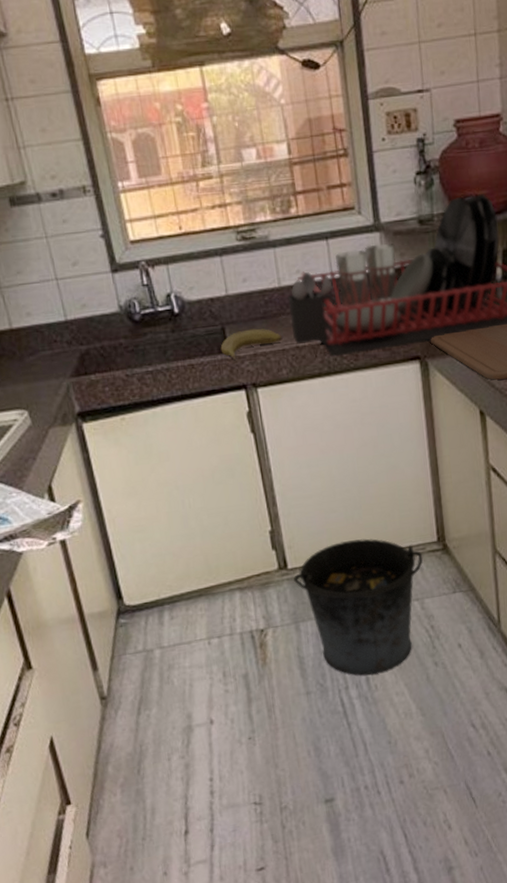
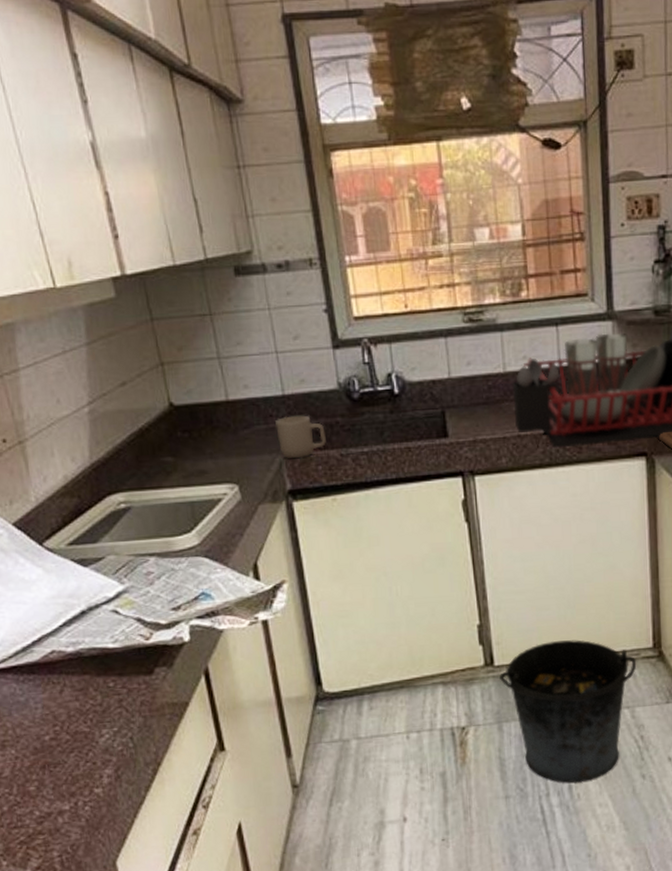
mug: none [59,338,111,382] -> present [274,415,326,459]
fruit: present [220,328,283,360] -> none [439,414,504,445]

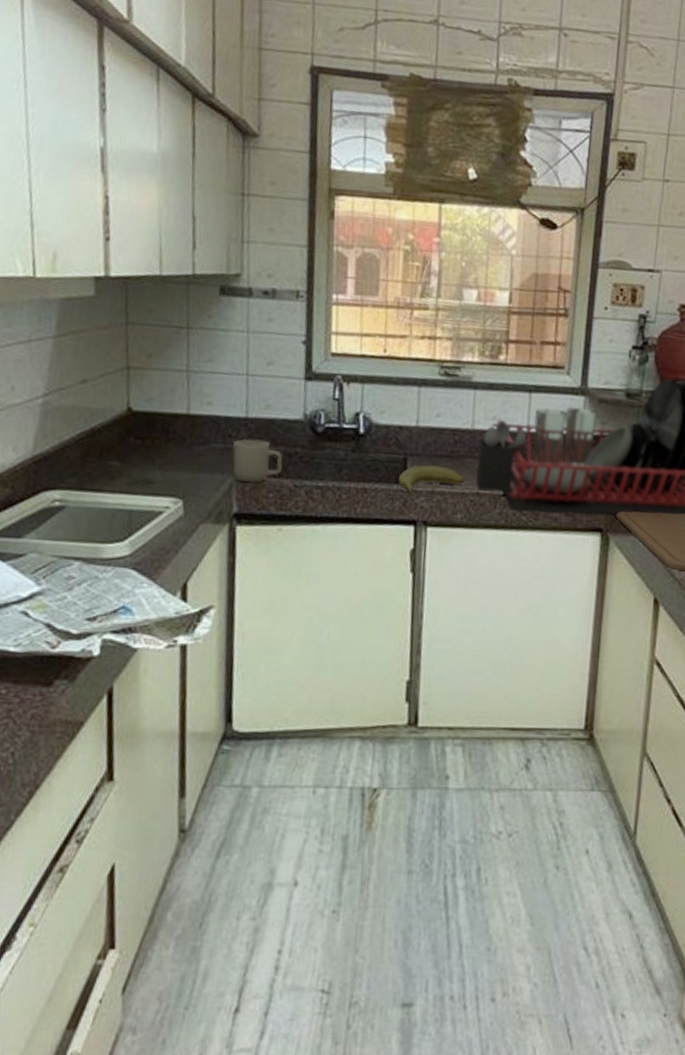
fruit: none [439,414,504,445] -> present [398,465,465,493]
bucket: present [498,640,637,783] -> none [420,707,566,866]

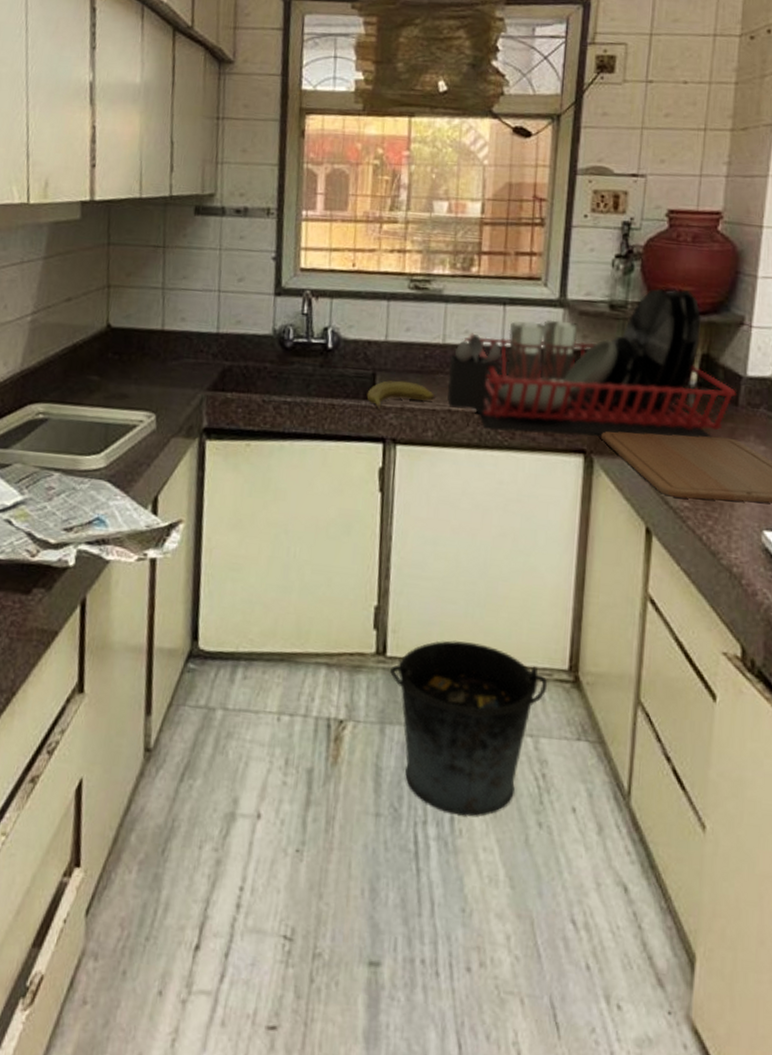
mug: present [232,438,283,483] -> none [203,353,252,398]
bucket: none [420,707,566,866] -> present [389,639,548,816]

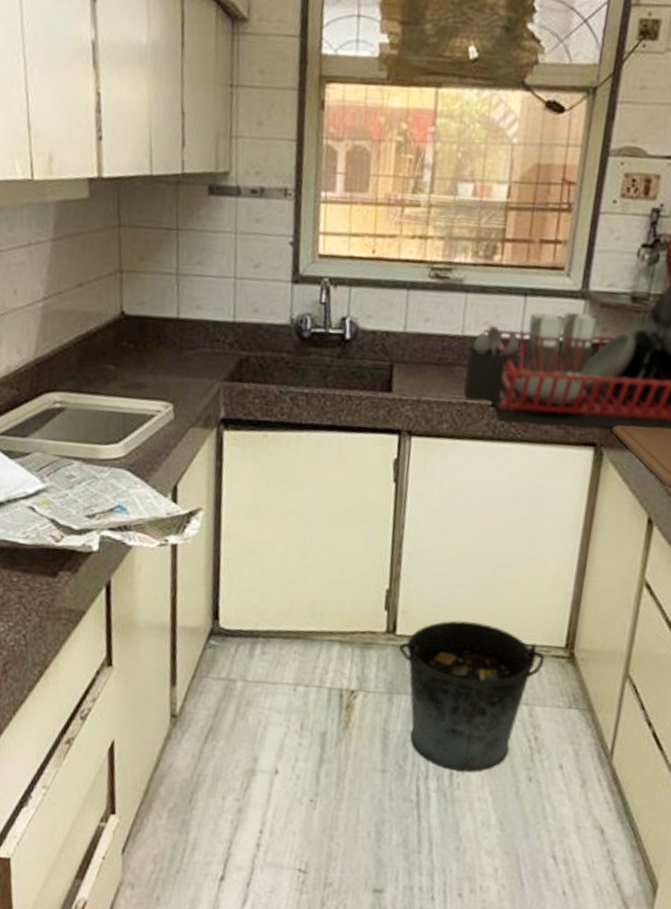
fruit: present [366,380,436,409] -> none [383,372,452,401]

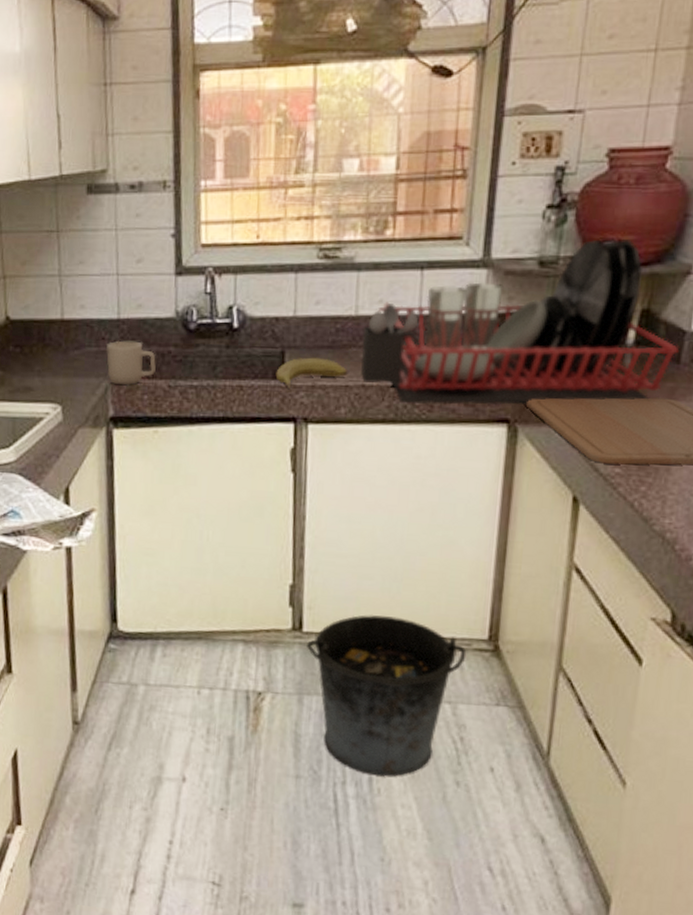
mug: none [219,343,269,389] -> present [105,340,156,386]
fruit: none [383,372,452,401] -> present [275,357,348,388]

